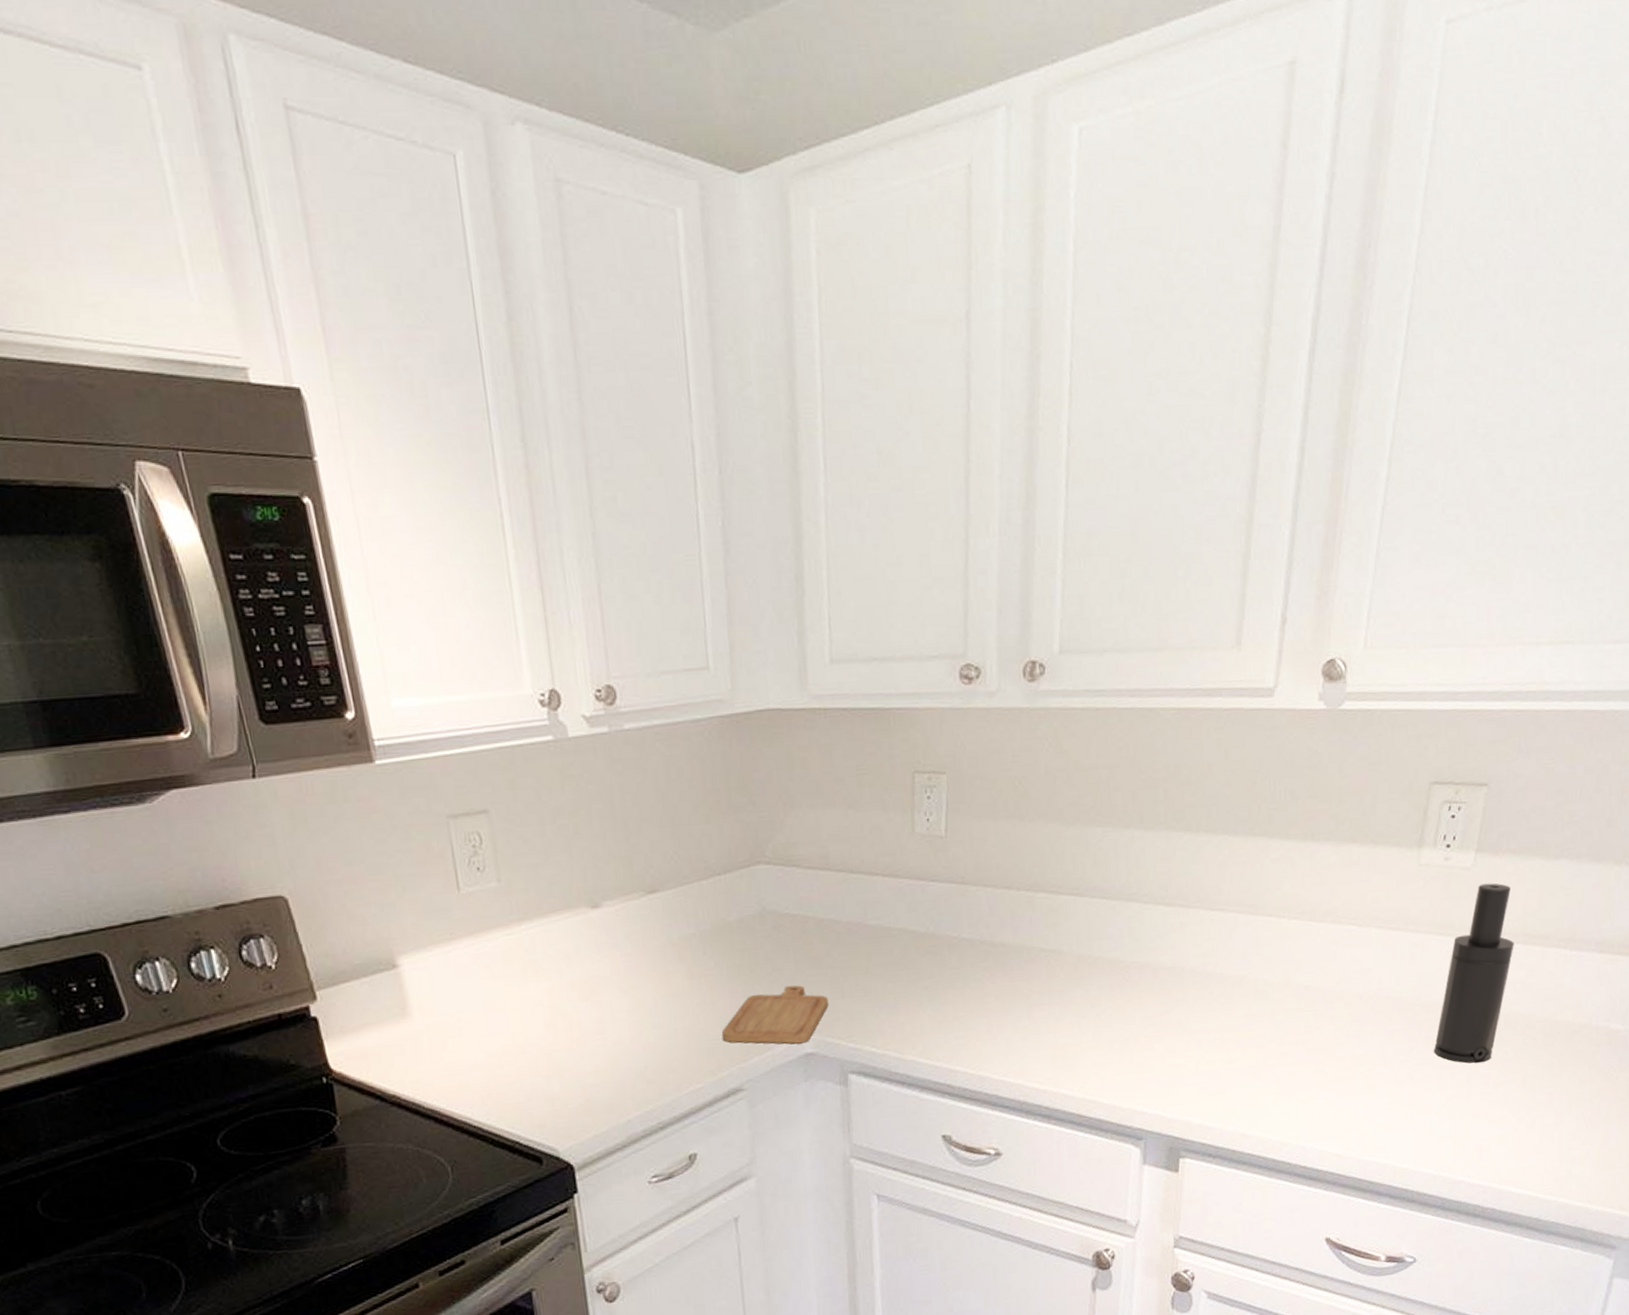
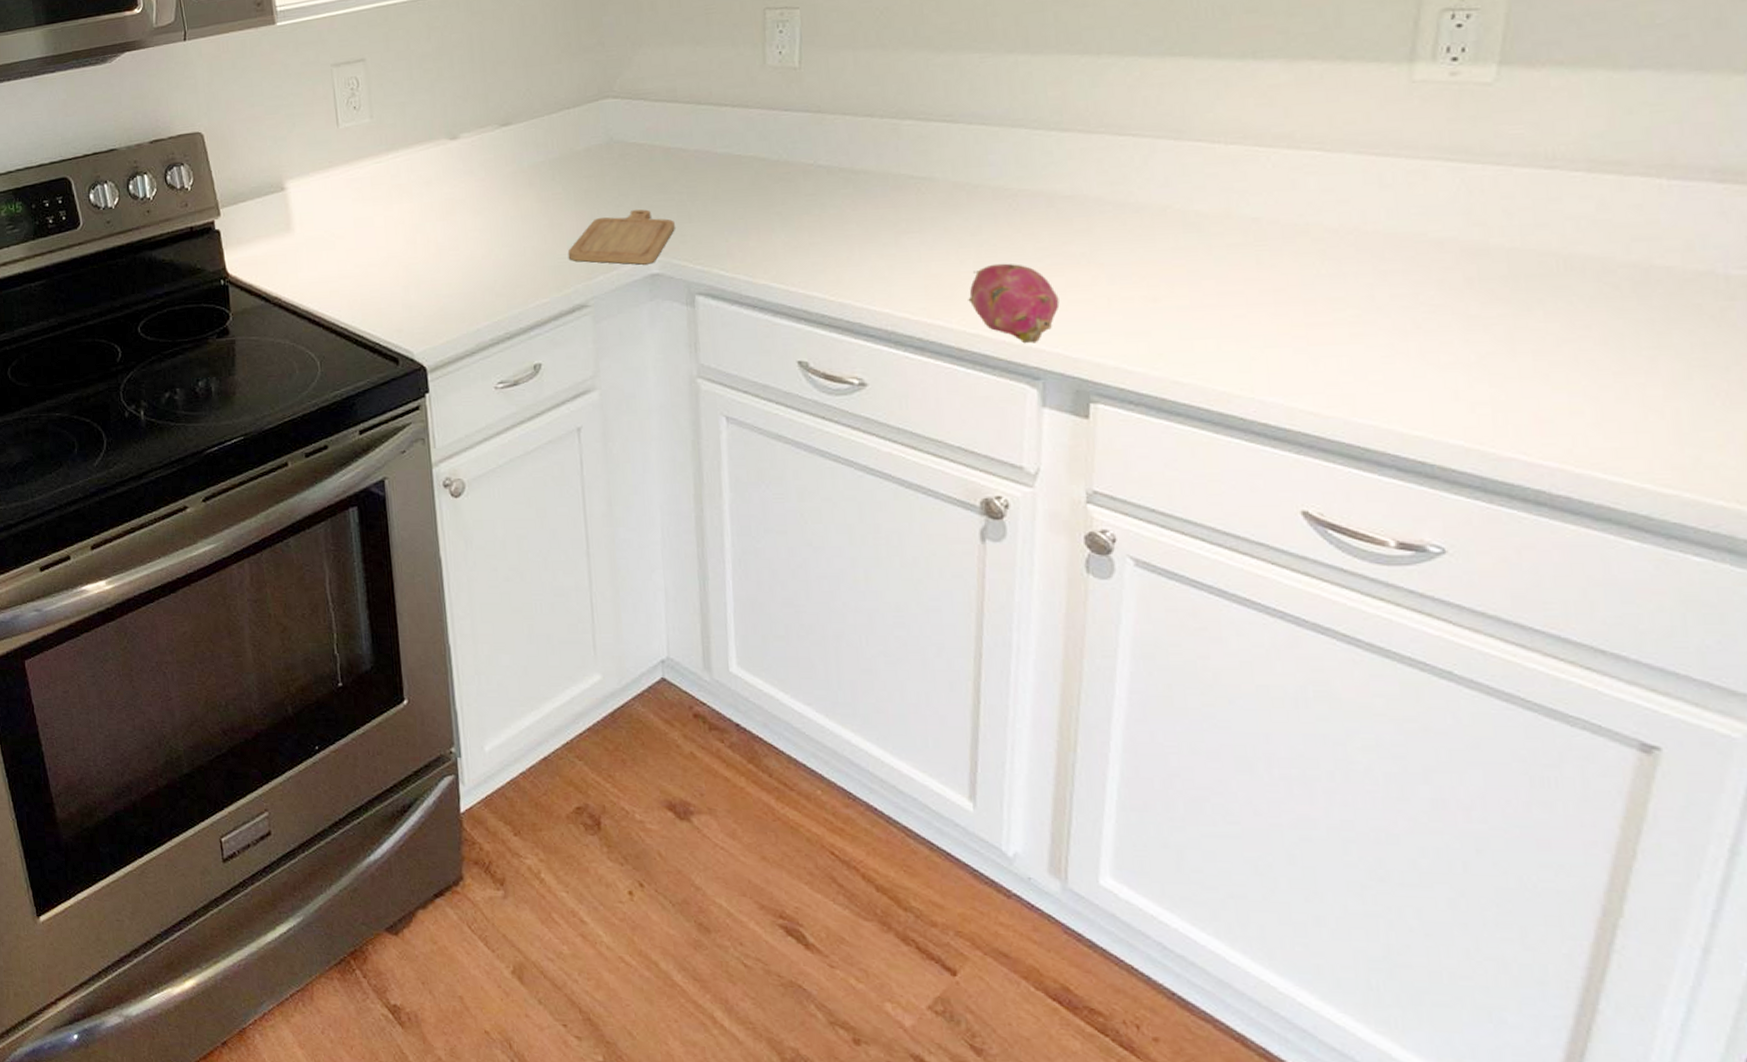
fruit: none [1087,1032,1160,1107] -> present [968,263,1060,344]
soap dispenser: present [1434,883,1514,1063] -> none [1452,100,1572,314]

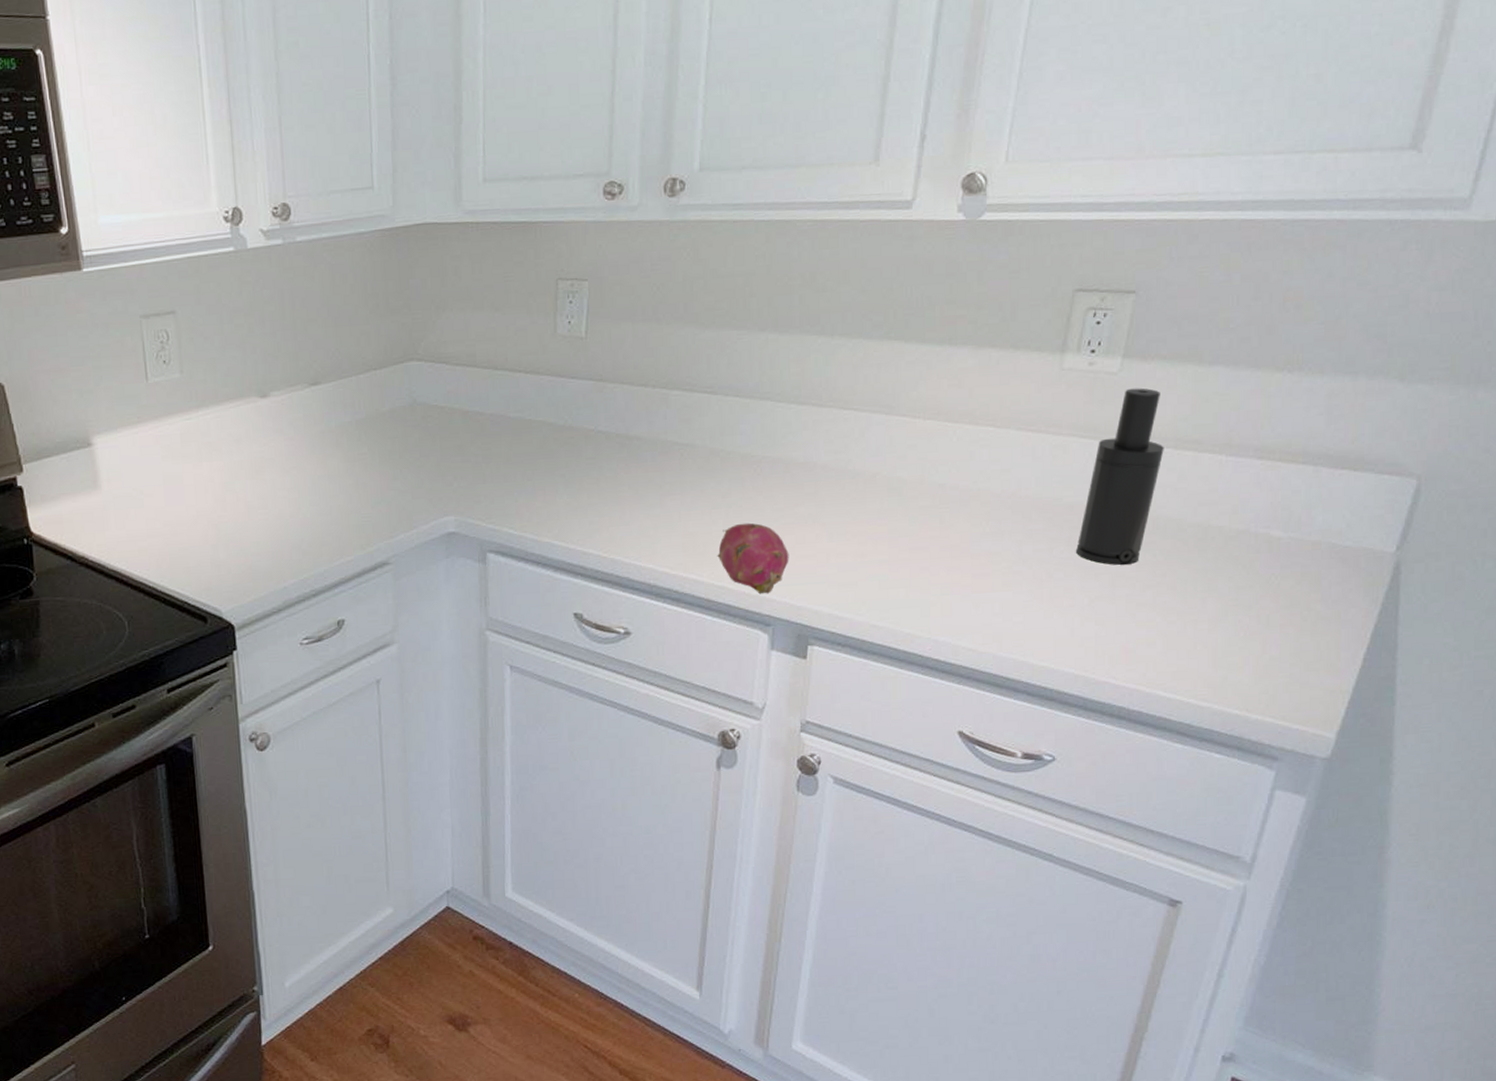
chopping board: present [567,209,675,265] -> none [371,470,471,524]
soap dispenser: none [1452,100,1572,314] -> present [1076,388,1164,565]

